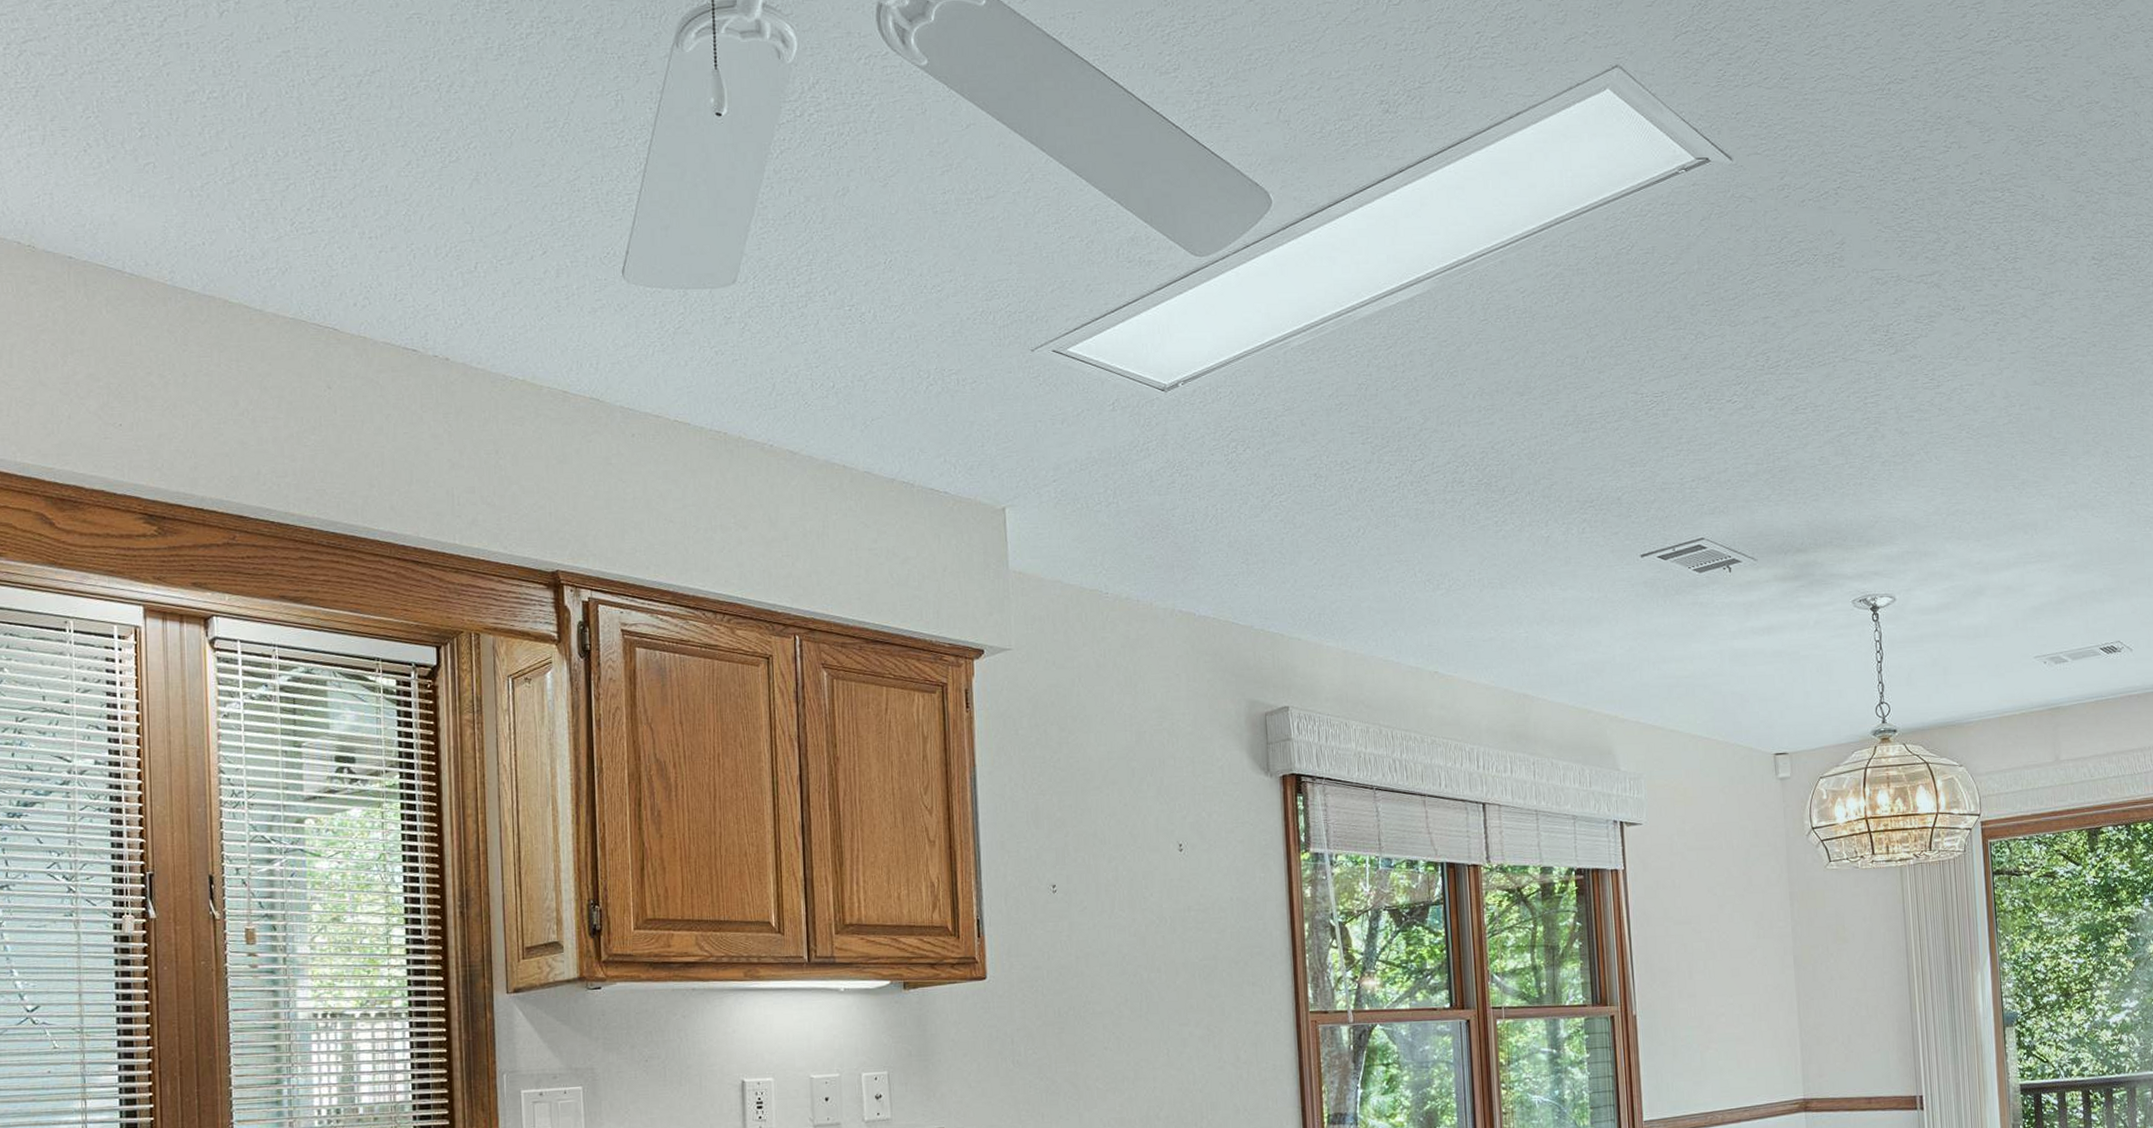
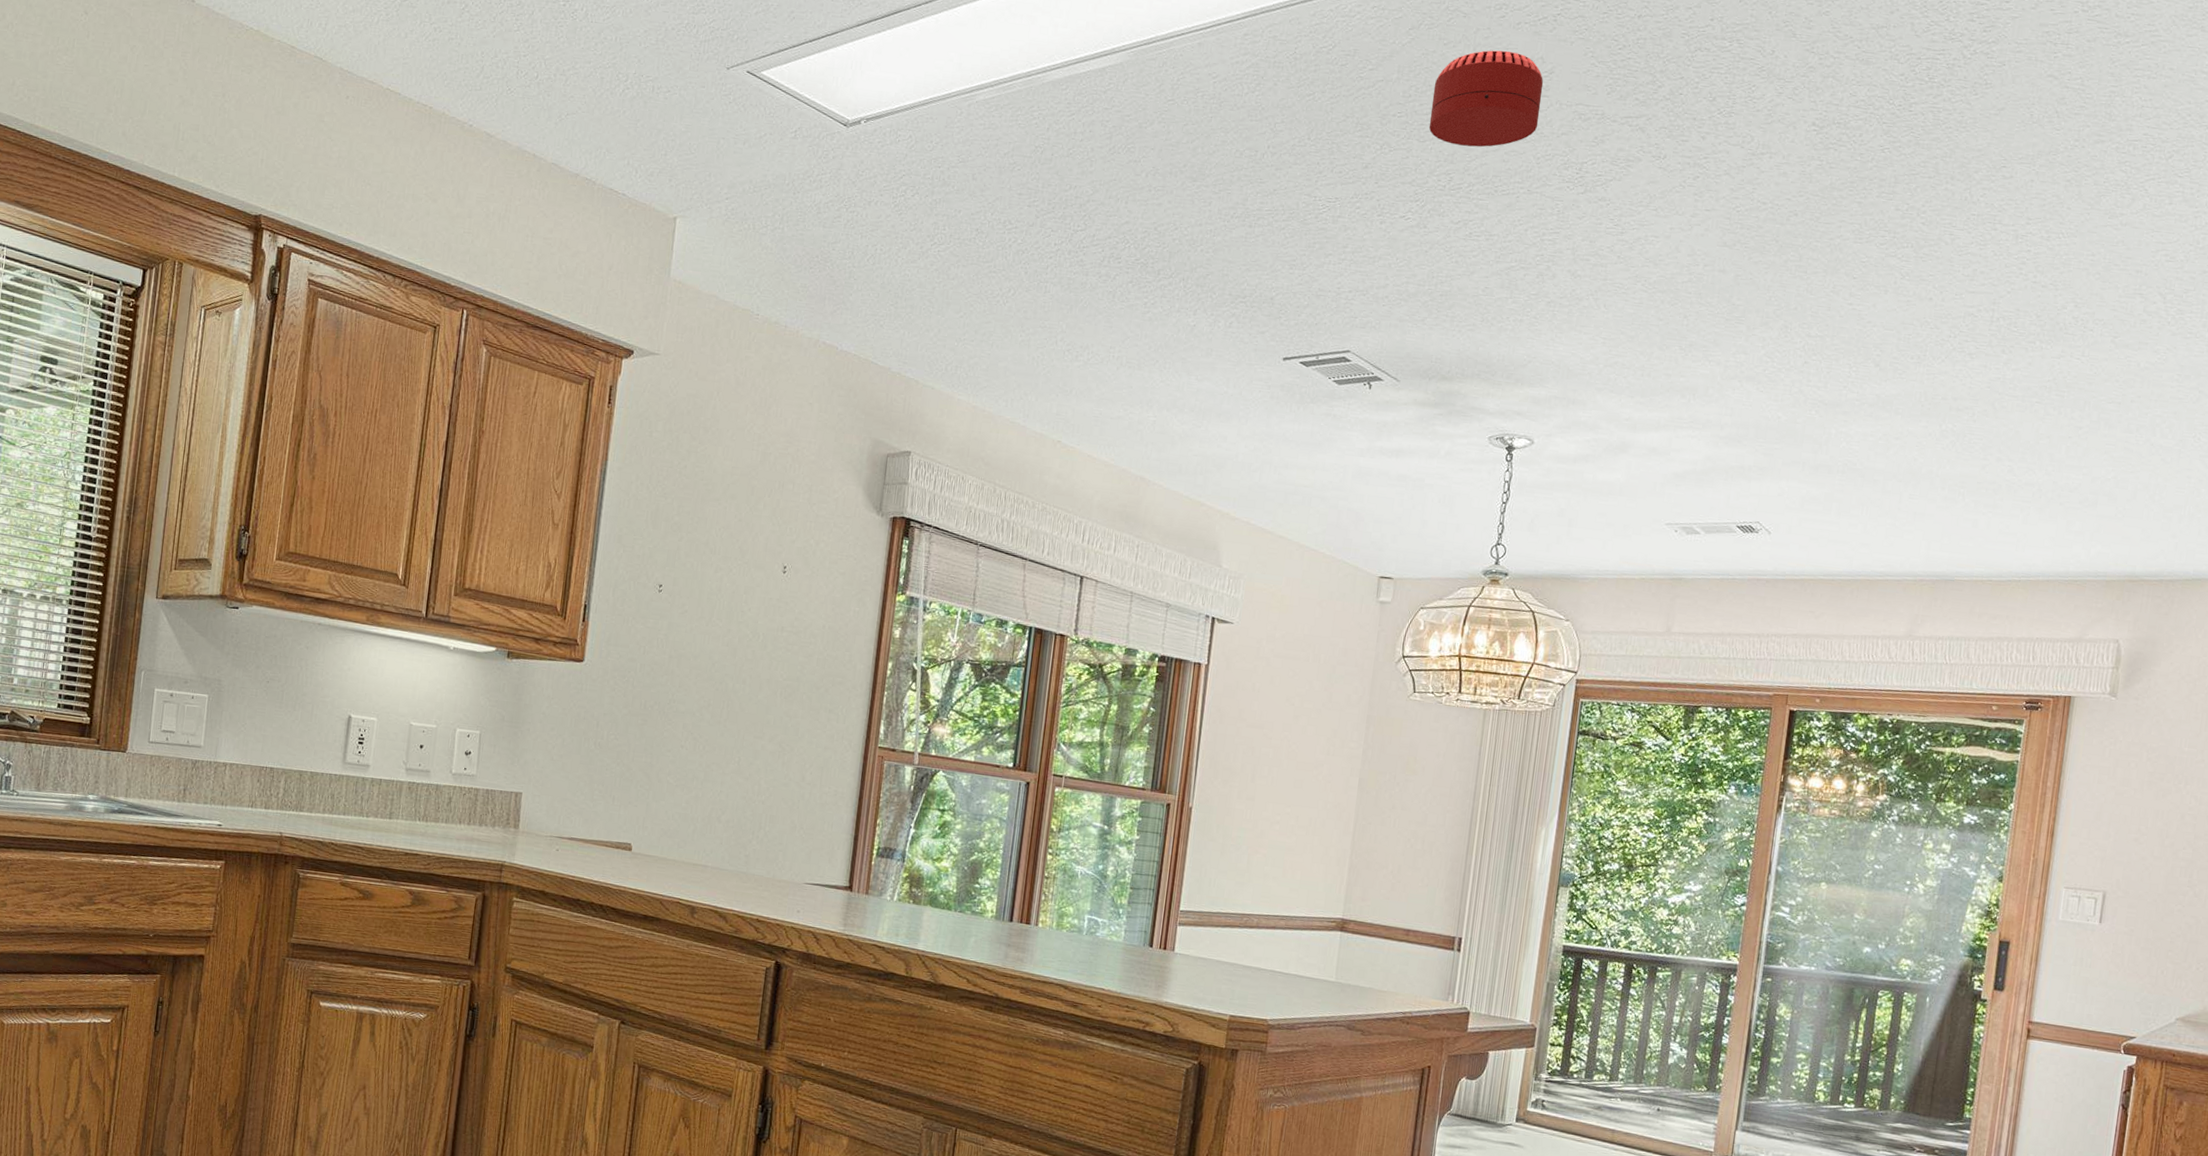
smoke detector: none [1734,228,1840,325] -> present [1428,50,1544,148]

